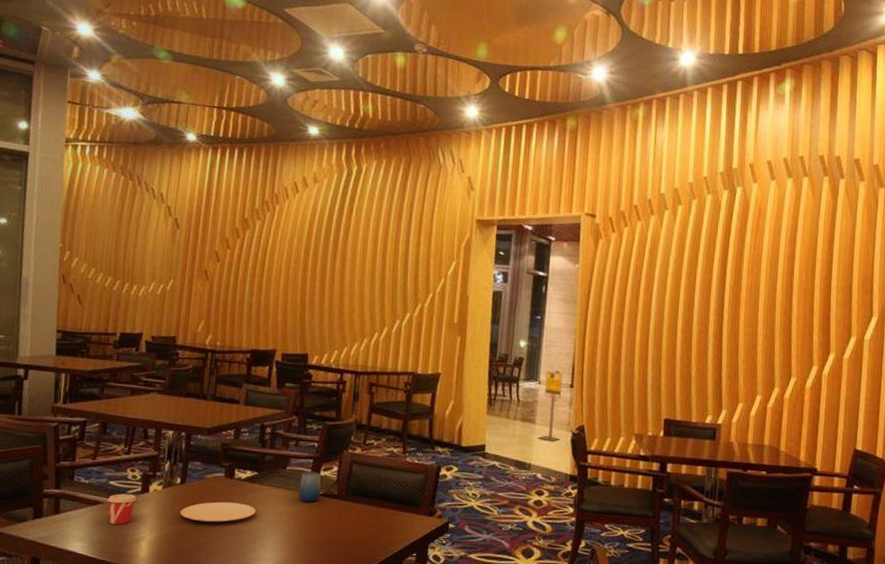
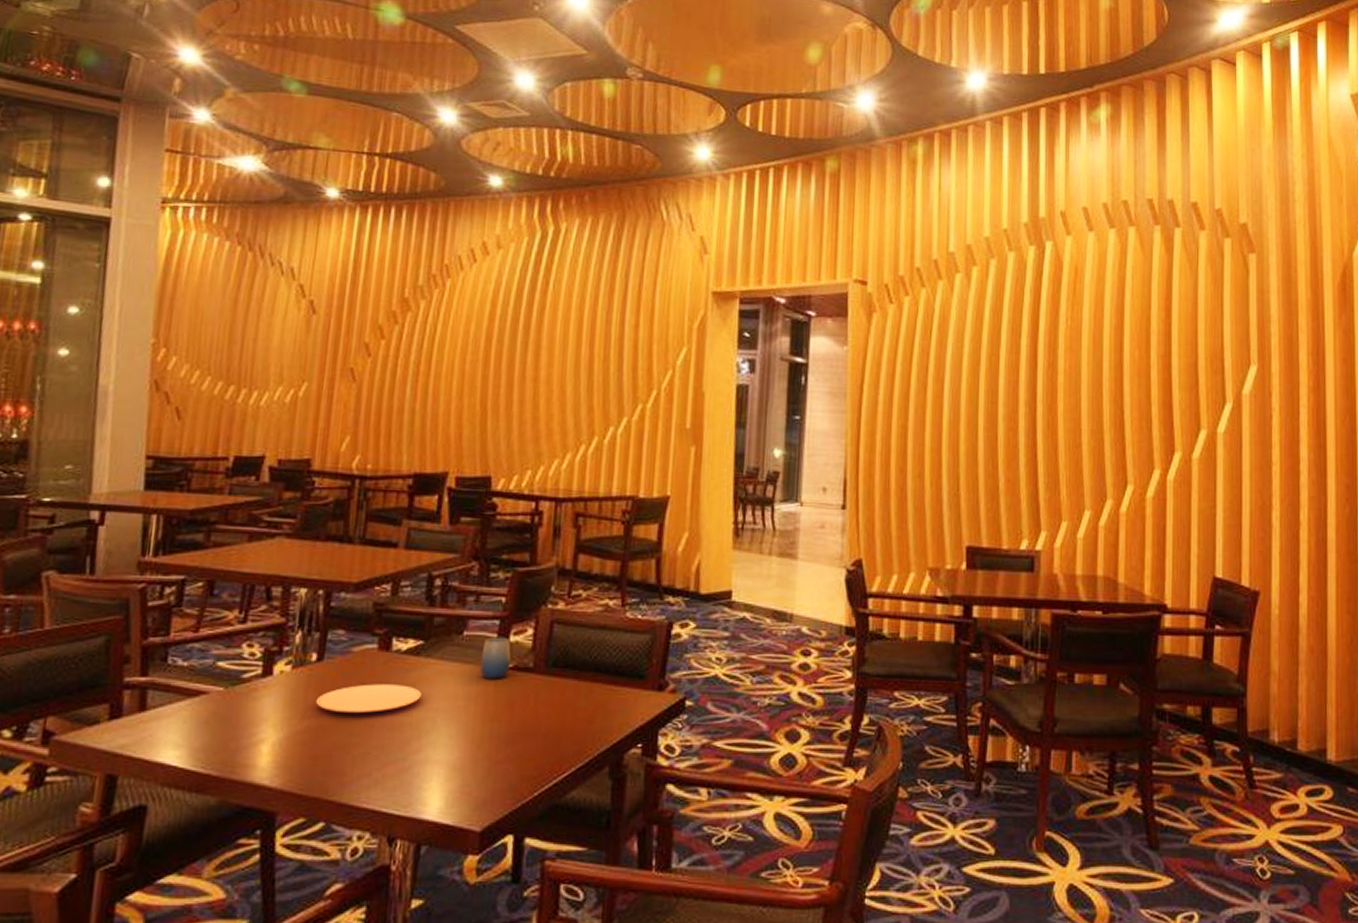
cup: present [108,493,137,525] -> none [215,678,256,722]
sign stand: present [537,371,562,442] -> none [801,488,831,583]

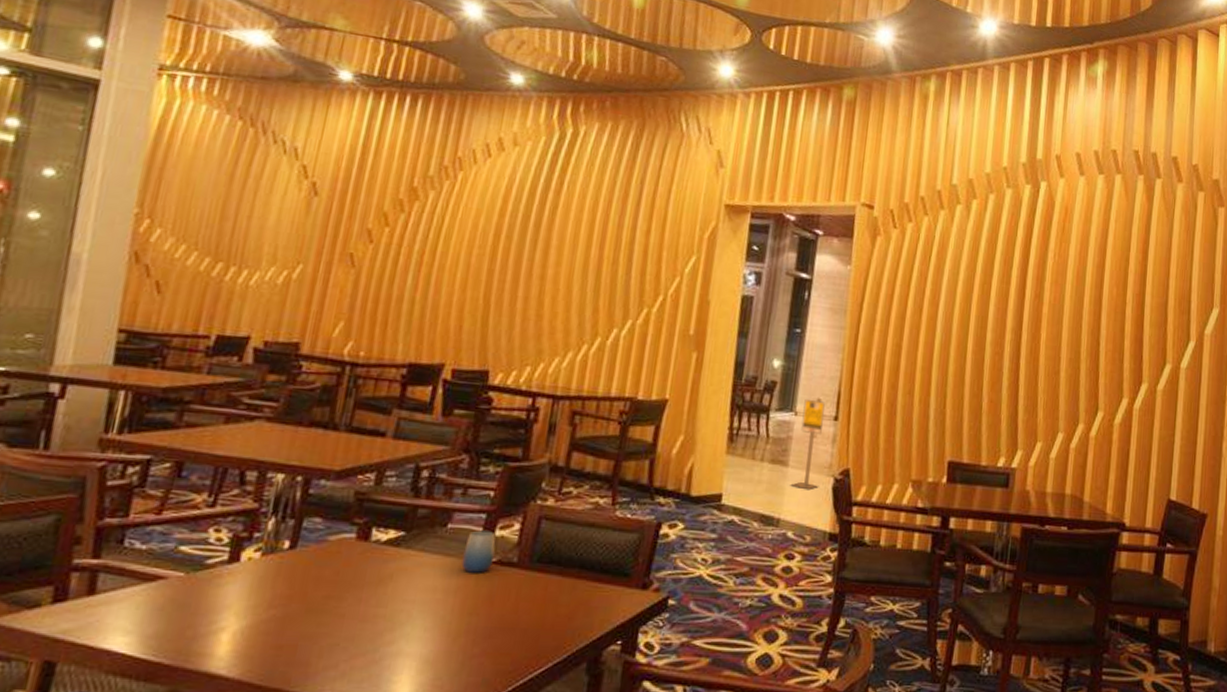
plate: present [315,684,422,714] -> none [284,574,399,604]
sign stand: none [801,488,831,583] -> present [790,398,825,490]

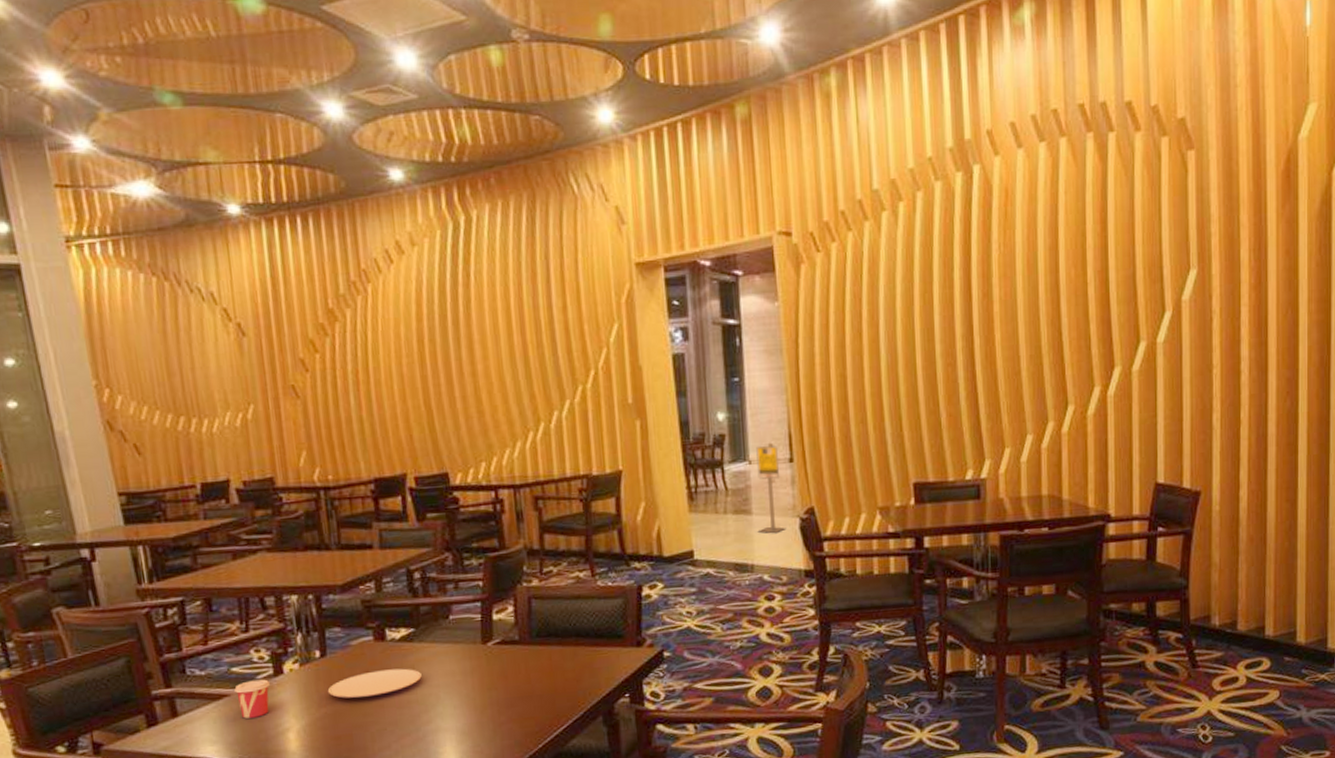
cup: none [173,564,221,609] -> present [234,679,271,719]
plate: none [284,574,399,604] -> present [327,668,422,699]
cup: present [461,530,496,573] -> none [469,616,498,655]

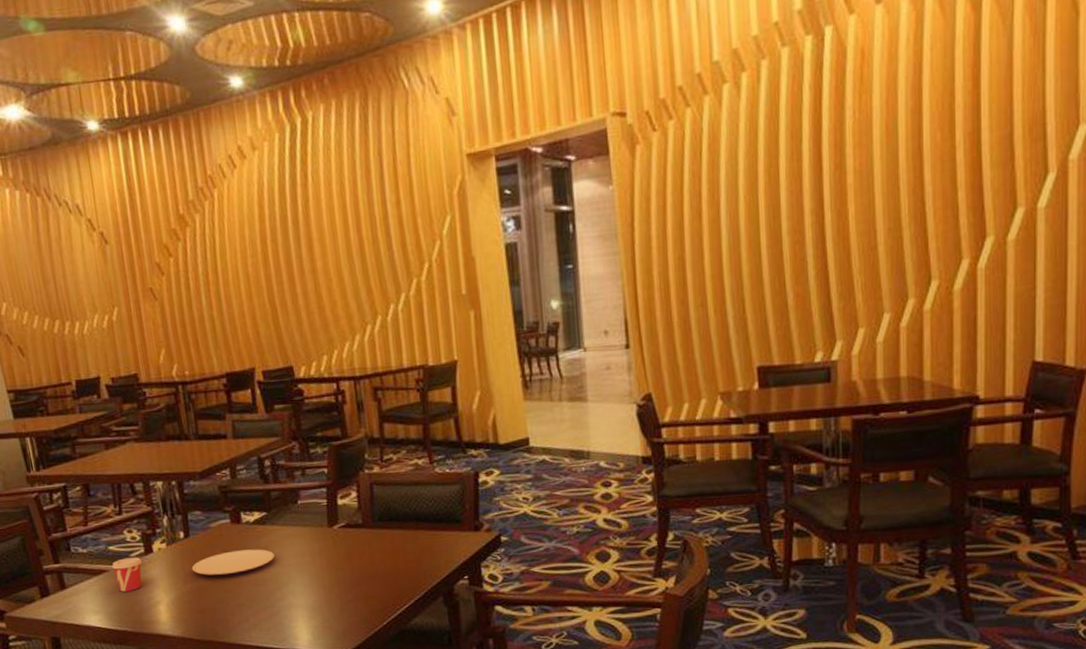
sign stand: present [756,445,786,534] -> none [591,332,623,421]

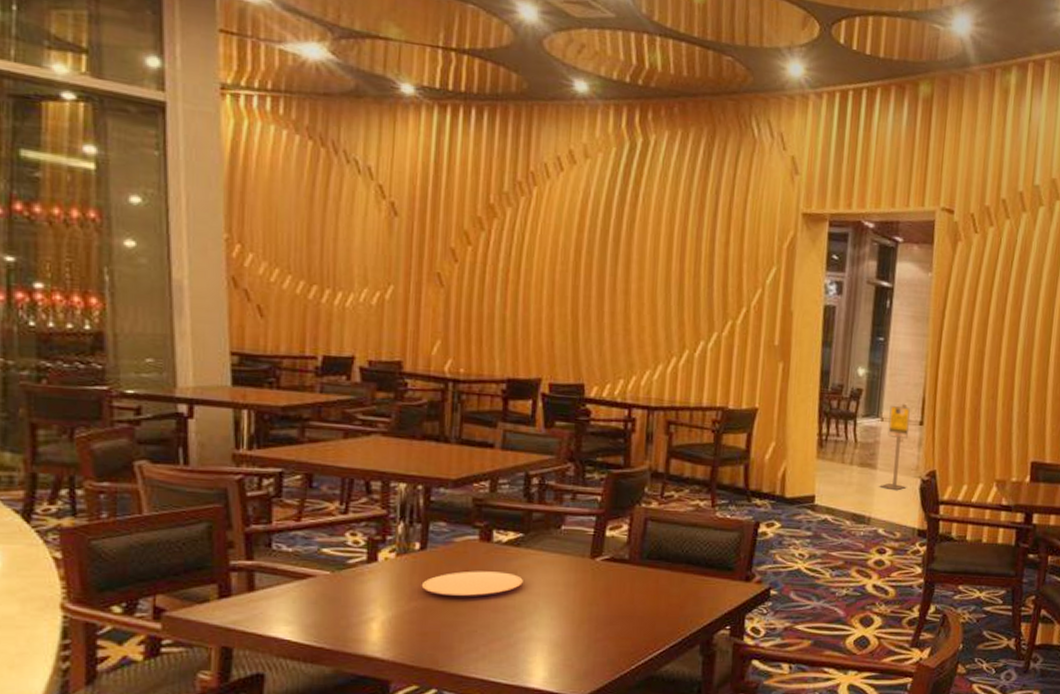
cup: present [112,557,143,592] -> none [321,563,362,603]
sign stand: none [591,332,623,421] -> present [879,405,910,491]

